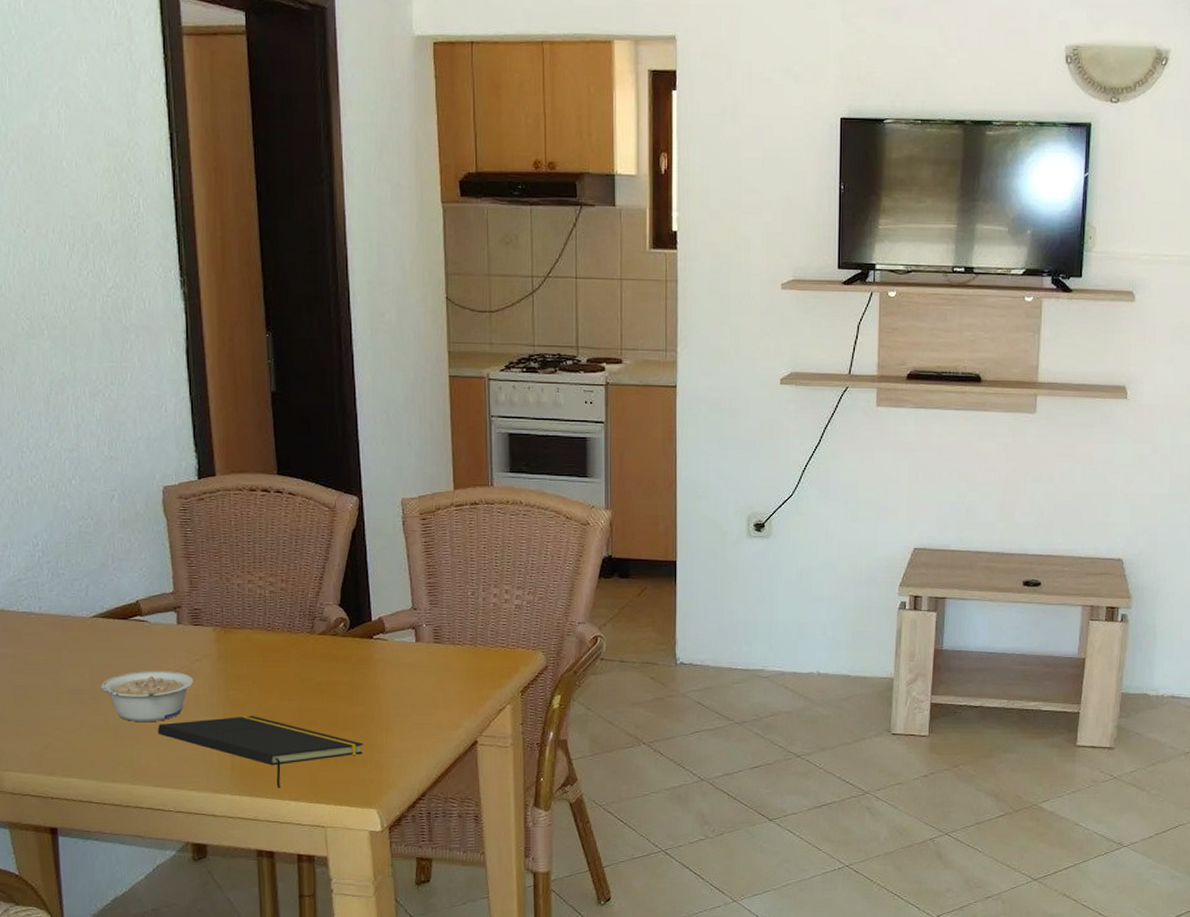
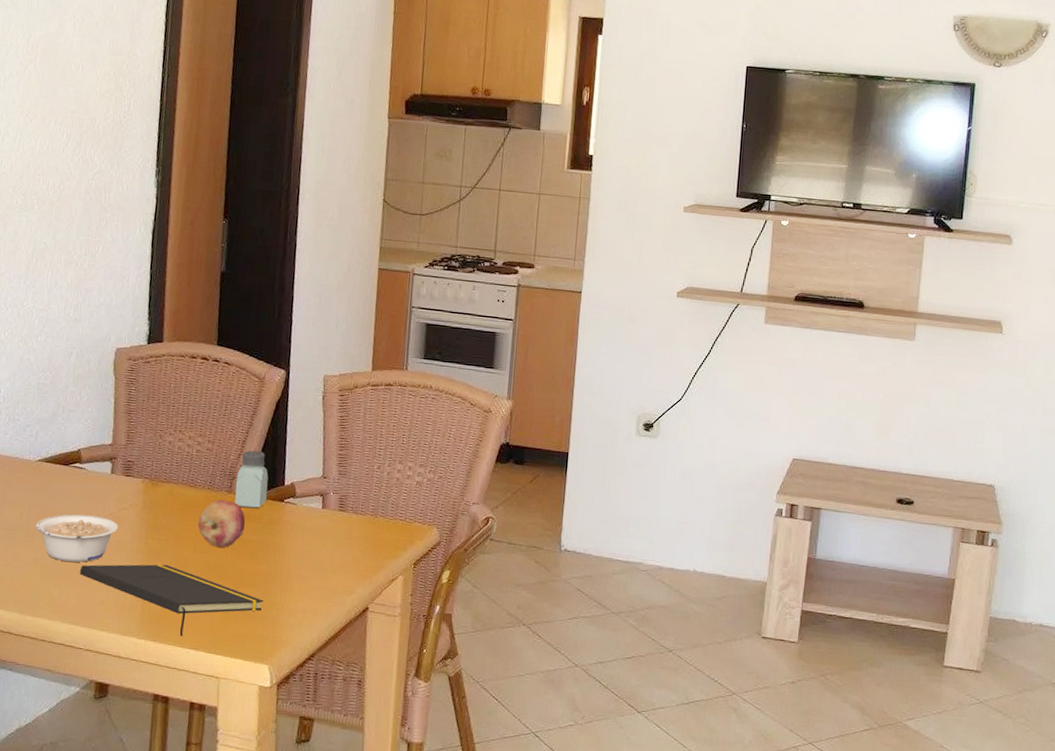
fruit: none [281,642,333,693] -> present [197,499,245,548]
saltshaker: none [317,587,353,648] -> present [235,450,269,509]

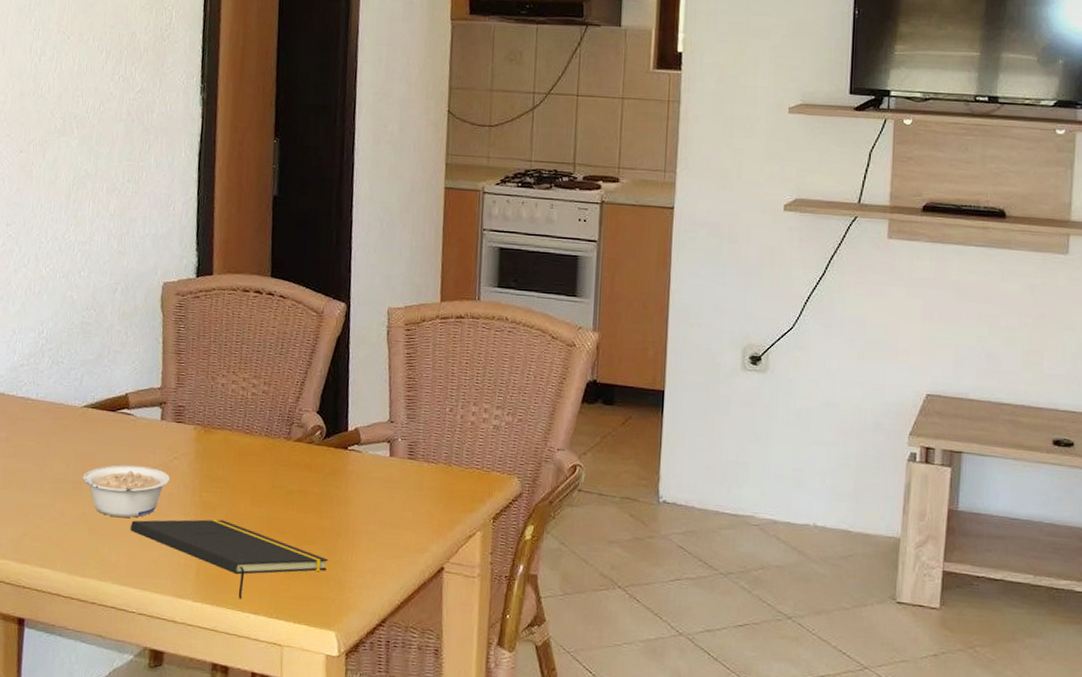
fruit: present [197,499,245,548] -> none [255,447,306,501]
saltshaker: present [235,450,269,509] -> none [294,393,330,457]

